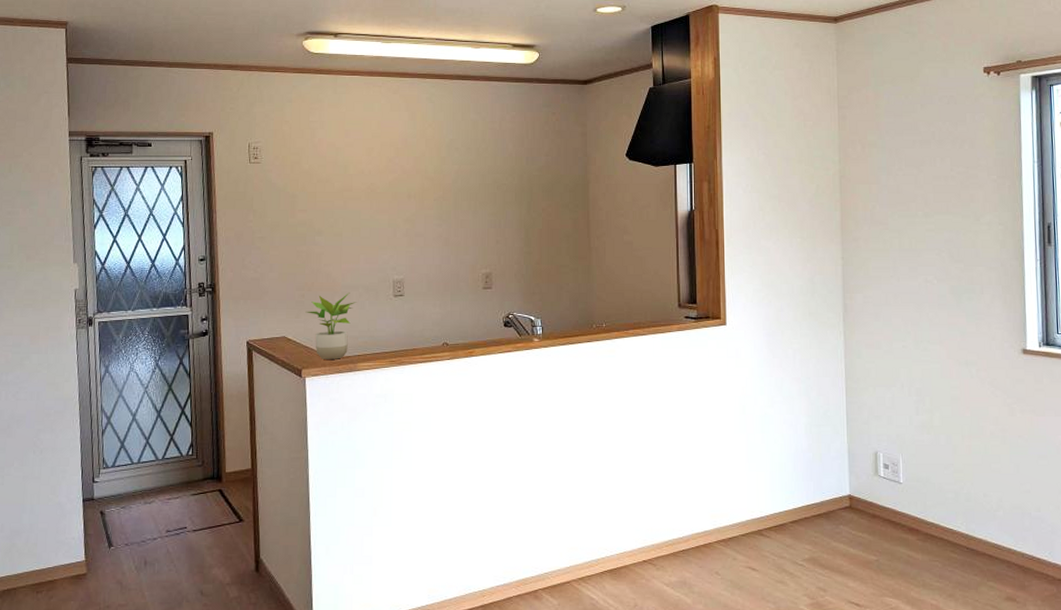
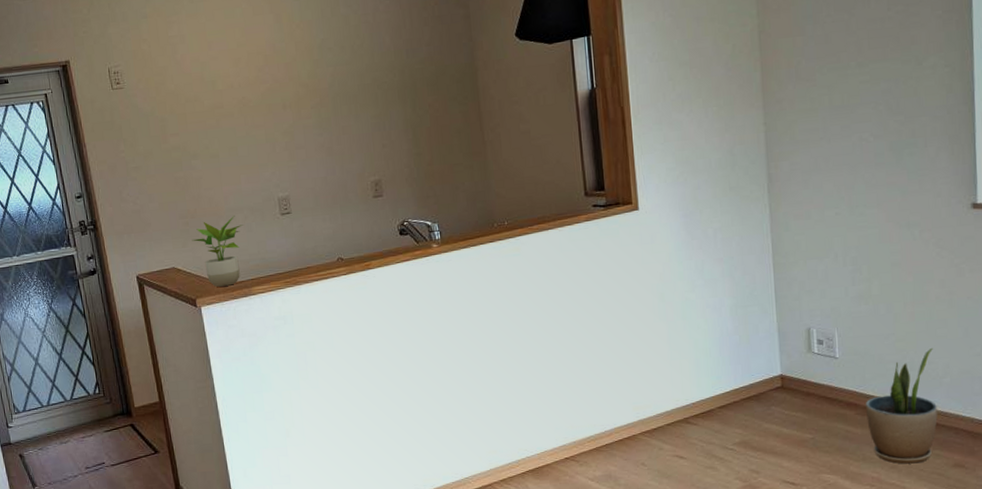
potted plant: none [925,481,992,594] -> present [865,347,938,464]

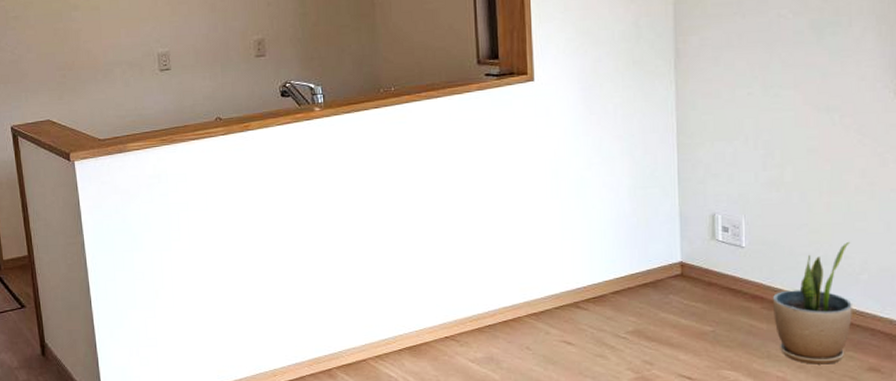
potted plant: present [192,216,243,287] -> none [68,70,121,142]

